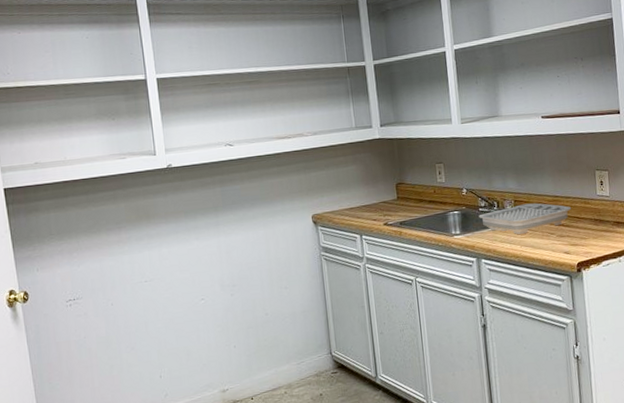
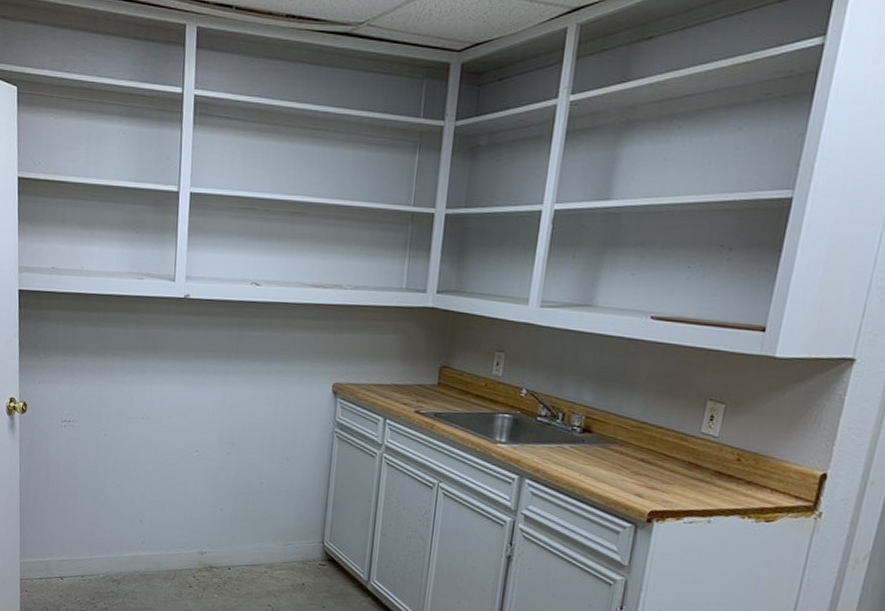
dish rack: present [479,202,572,235] -> none [534,423,661,461]

